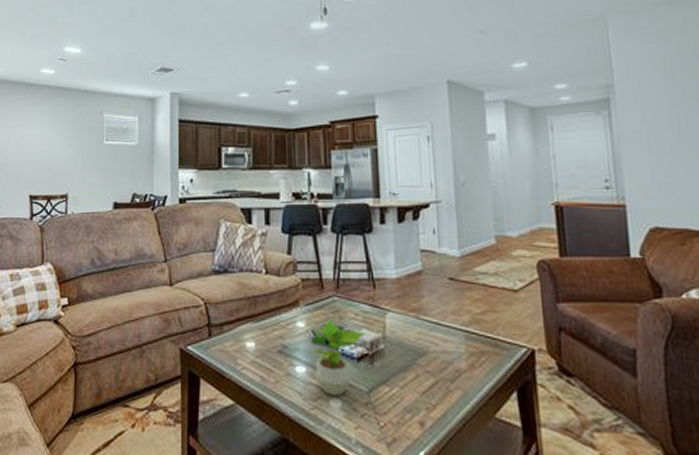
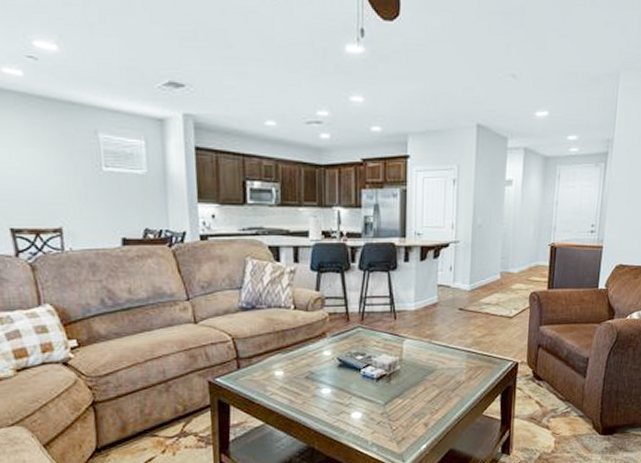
potted plant: present [310,318,365,396] -> none [335,347,384,410]

